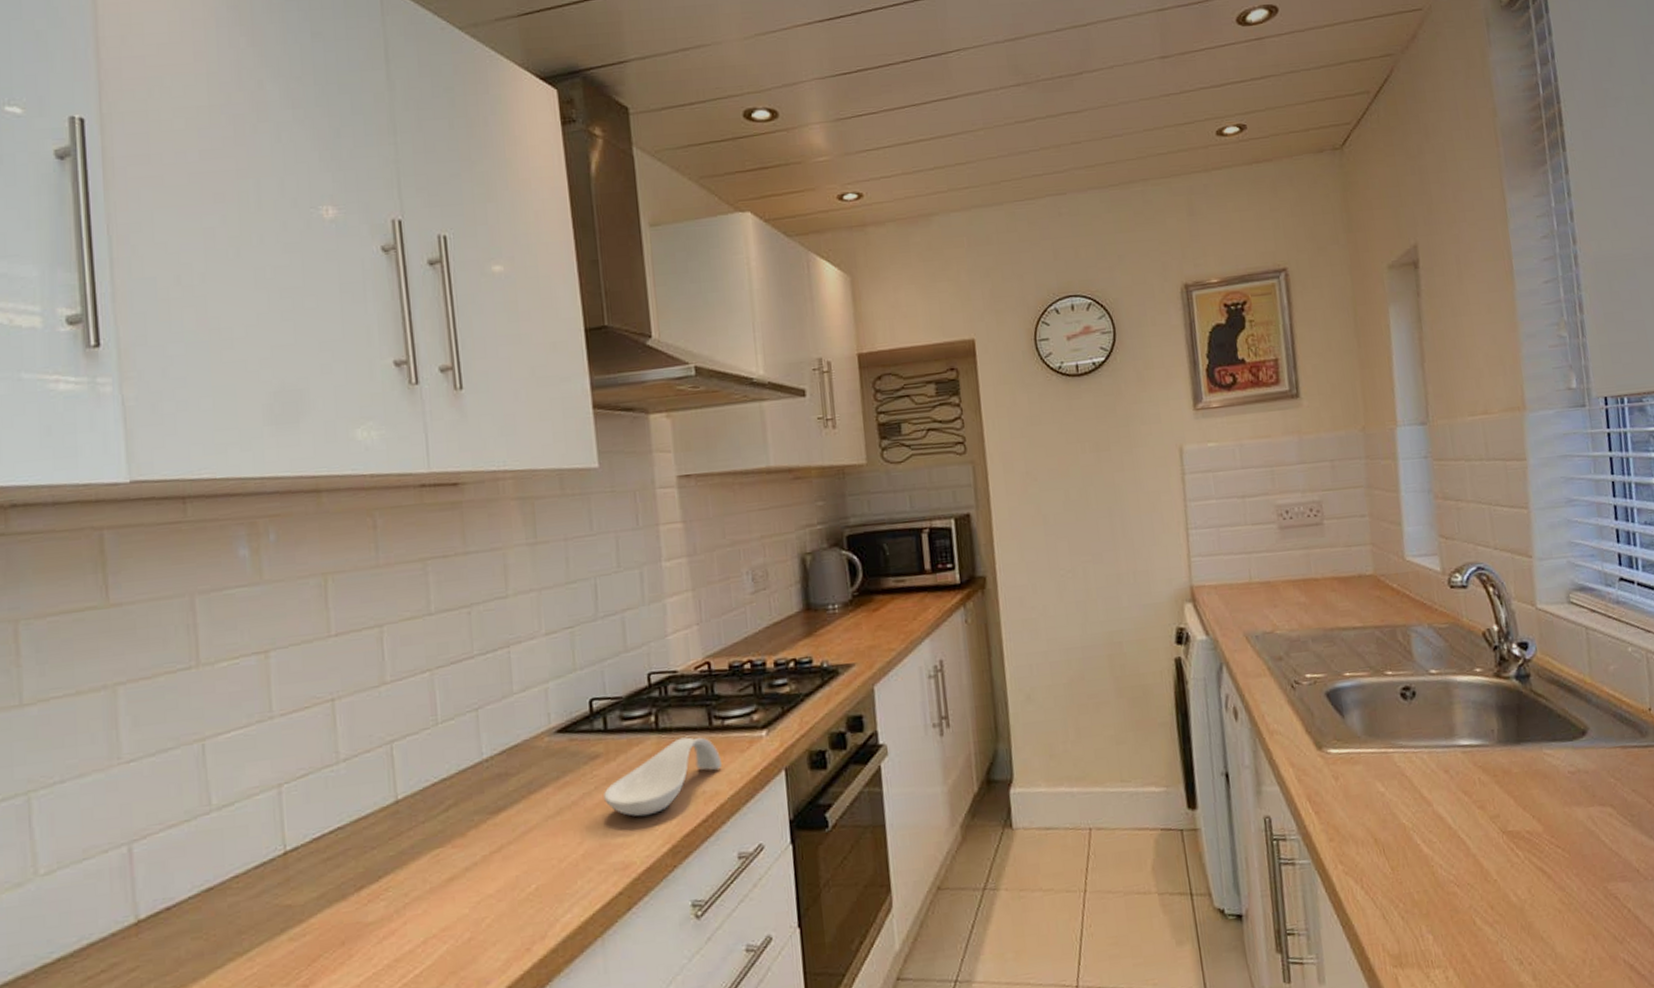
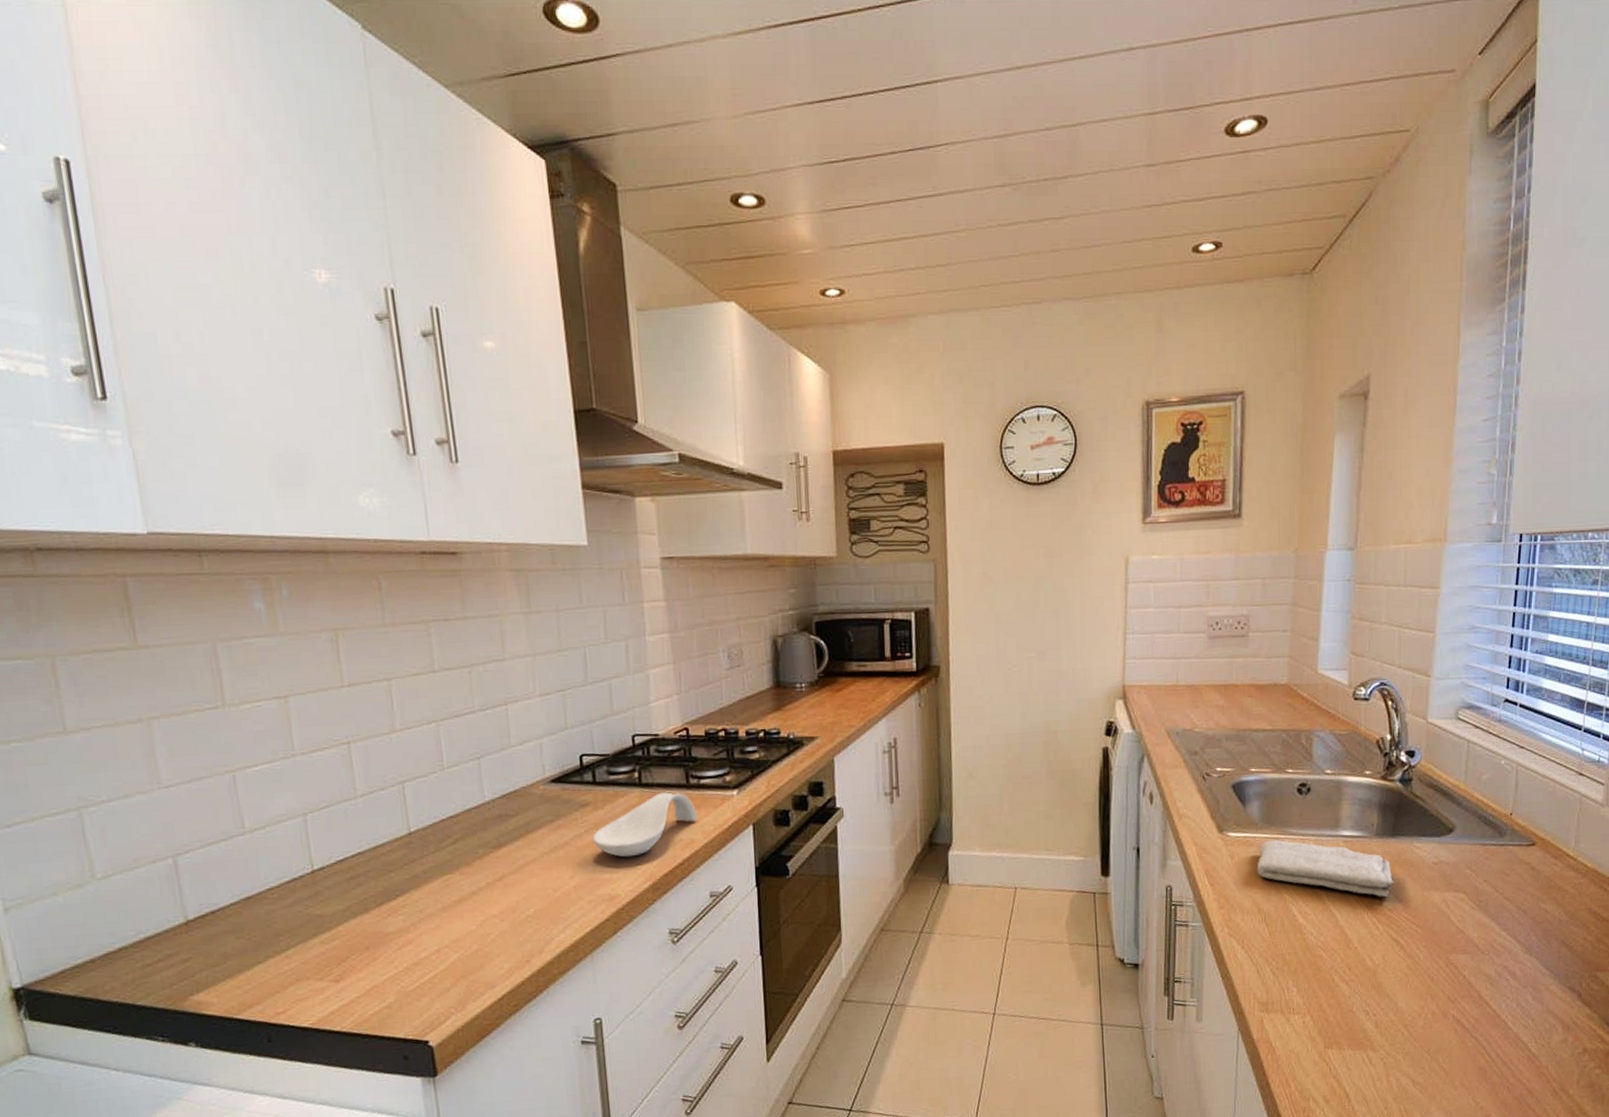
washcloth: none [1366,754,1529,817] -> present [1256,839,1395,898]

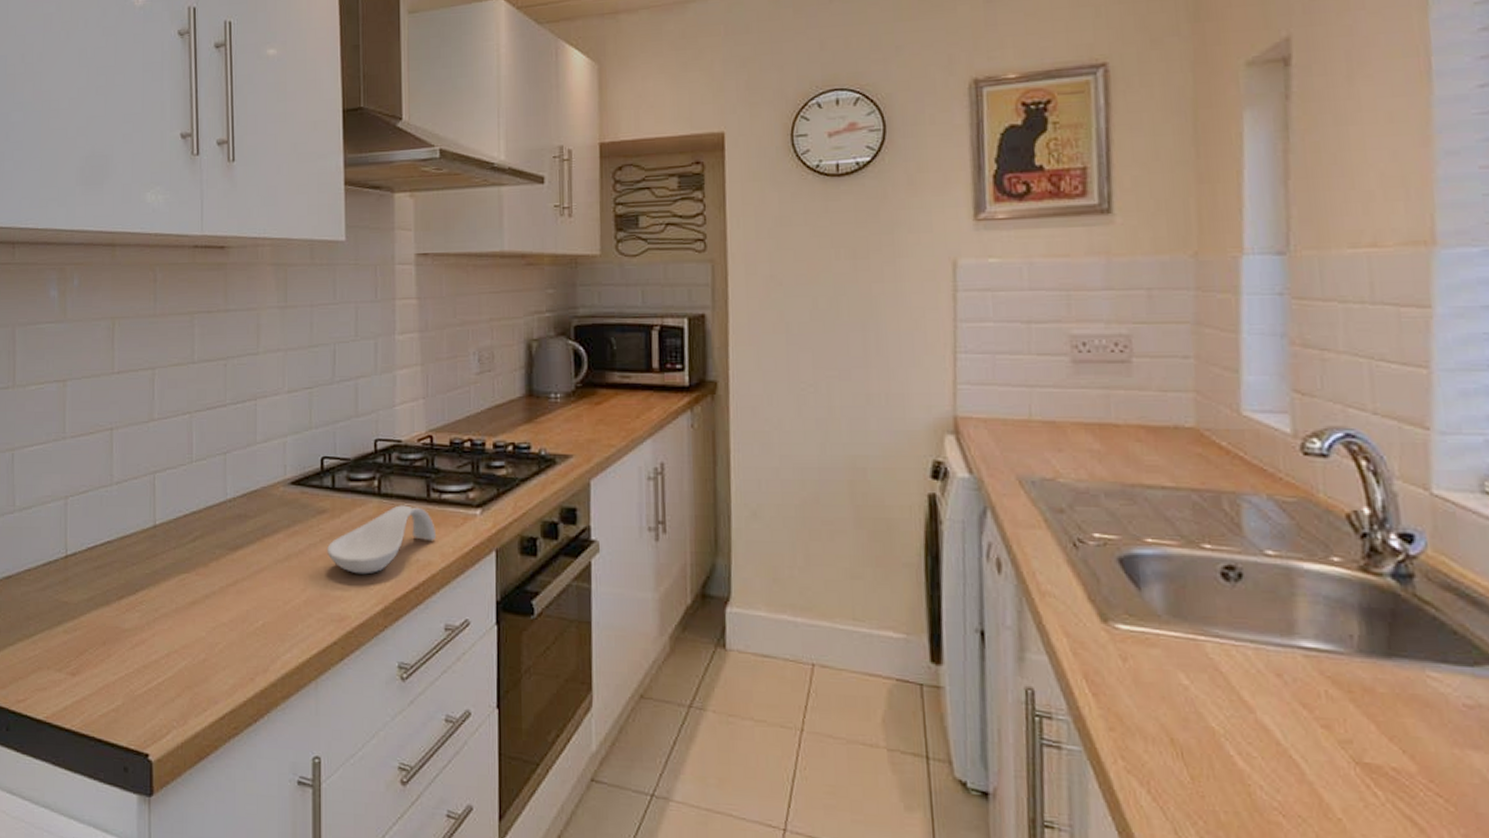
washcloth: present [1256,839,1395,898] -> none [1163,641,1400,749]

